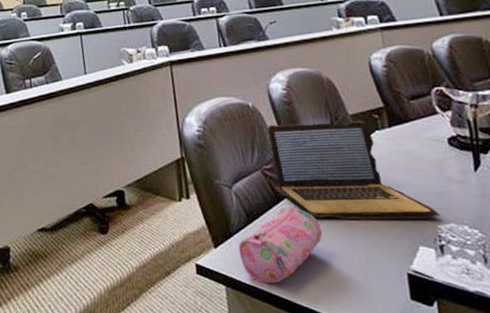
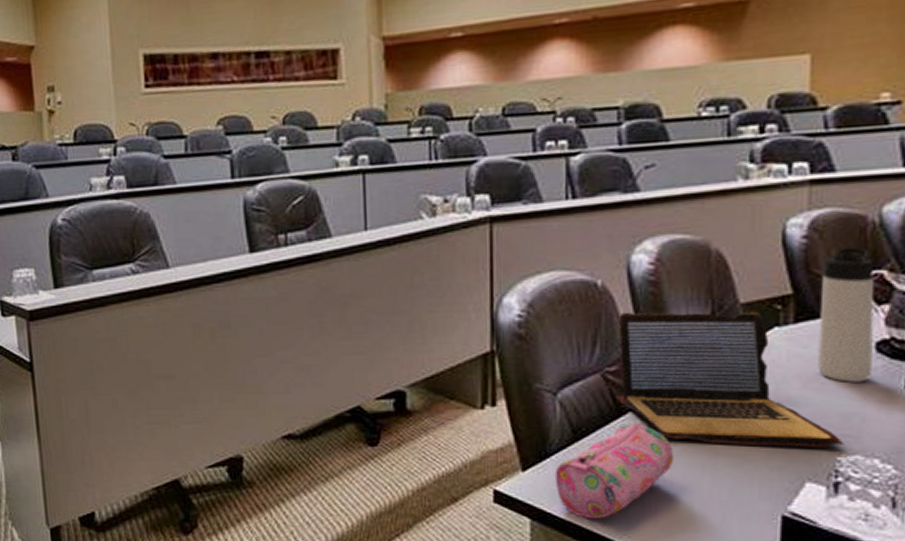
thermos bottle: none [400,72,450,169] -> present [818,247,875,382]

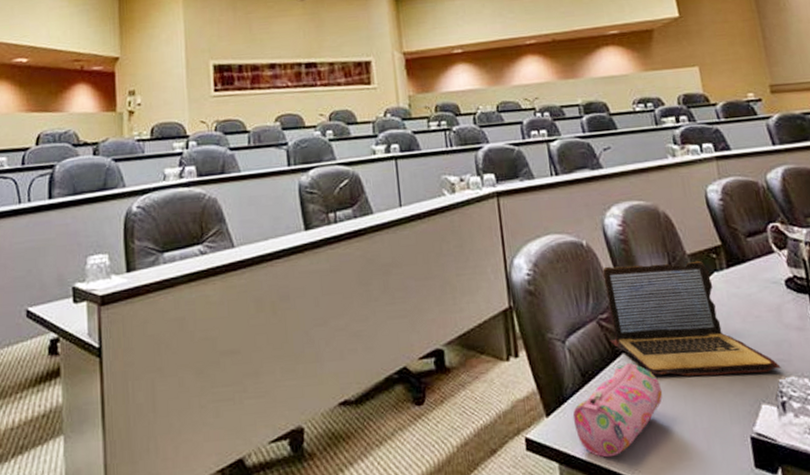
thermos bottle: present [818,247,875,382] -> none [737,206,788,315]

